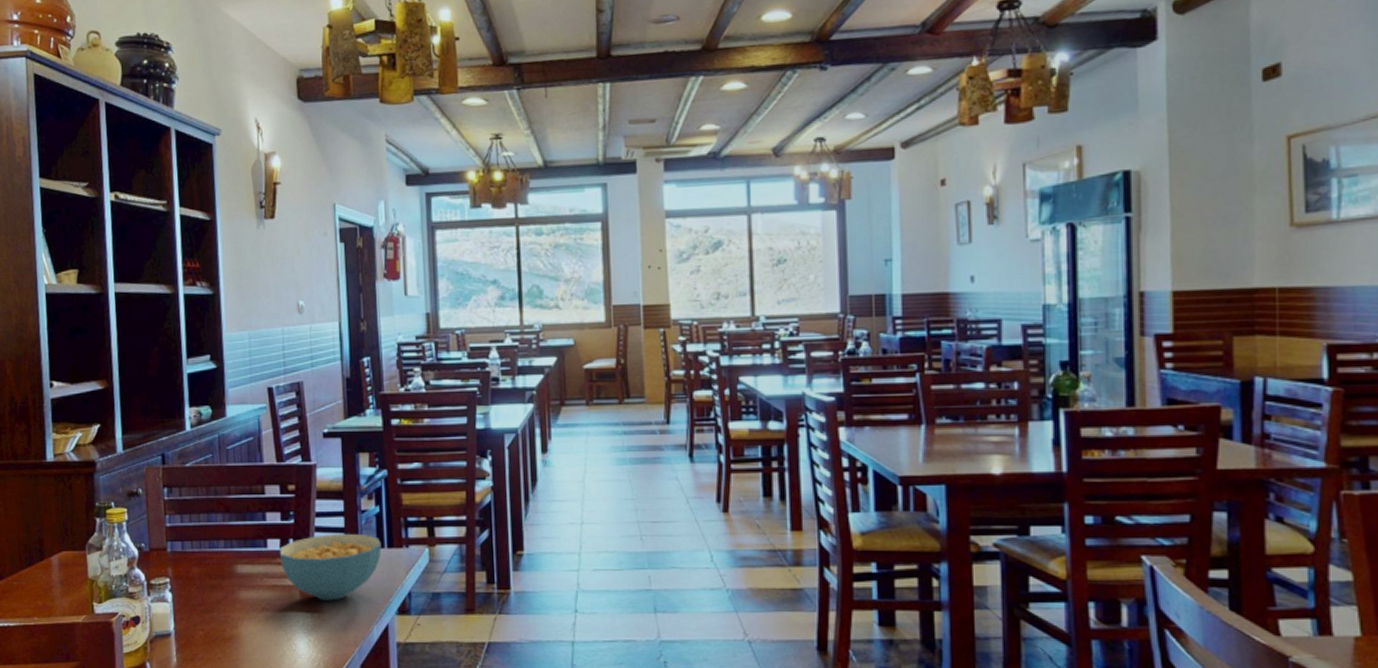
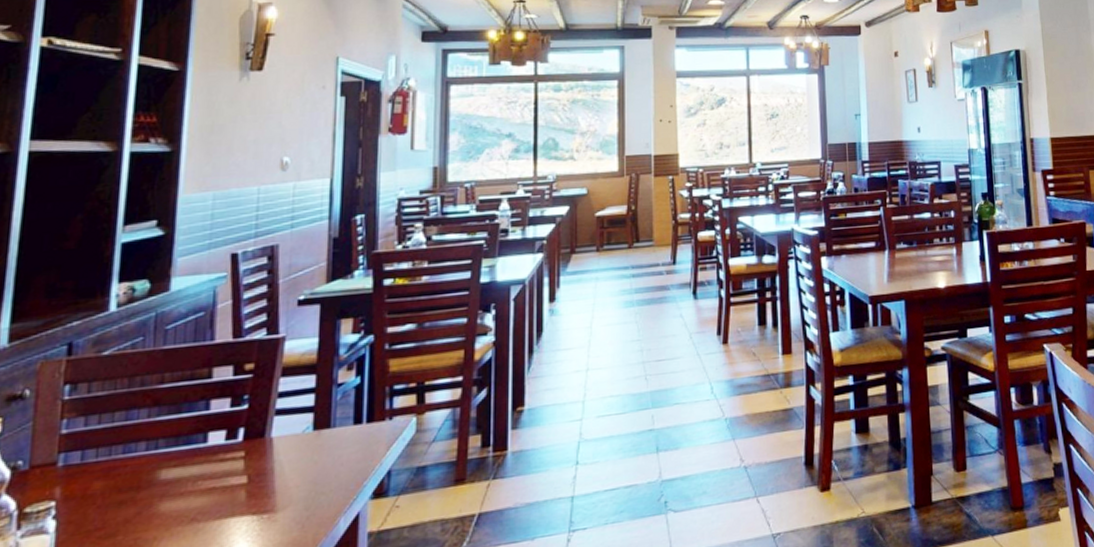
cereal bowl: present [279,533,382,601] -> none [223,411,359,497]

